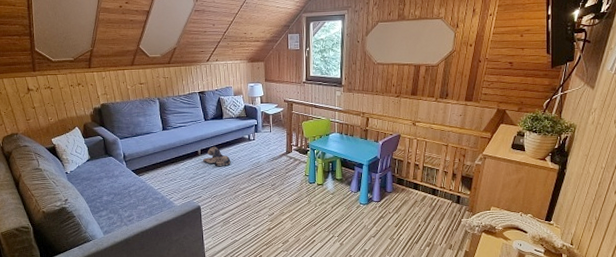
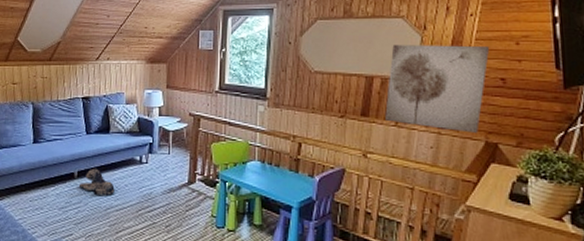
wall art: none [428,38,503,103] -> present [385,45,490,133]

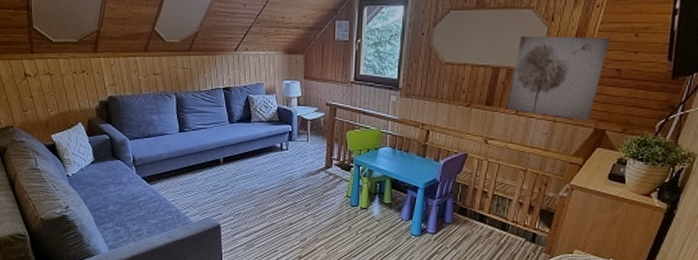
plush toy: present [79,168,115,197] -> none [226,154,258,180]

